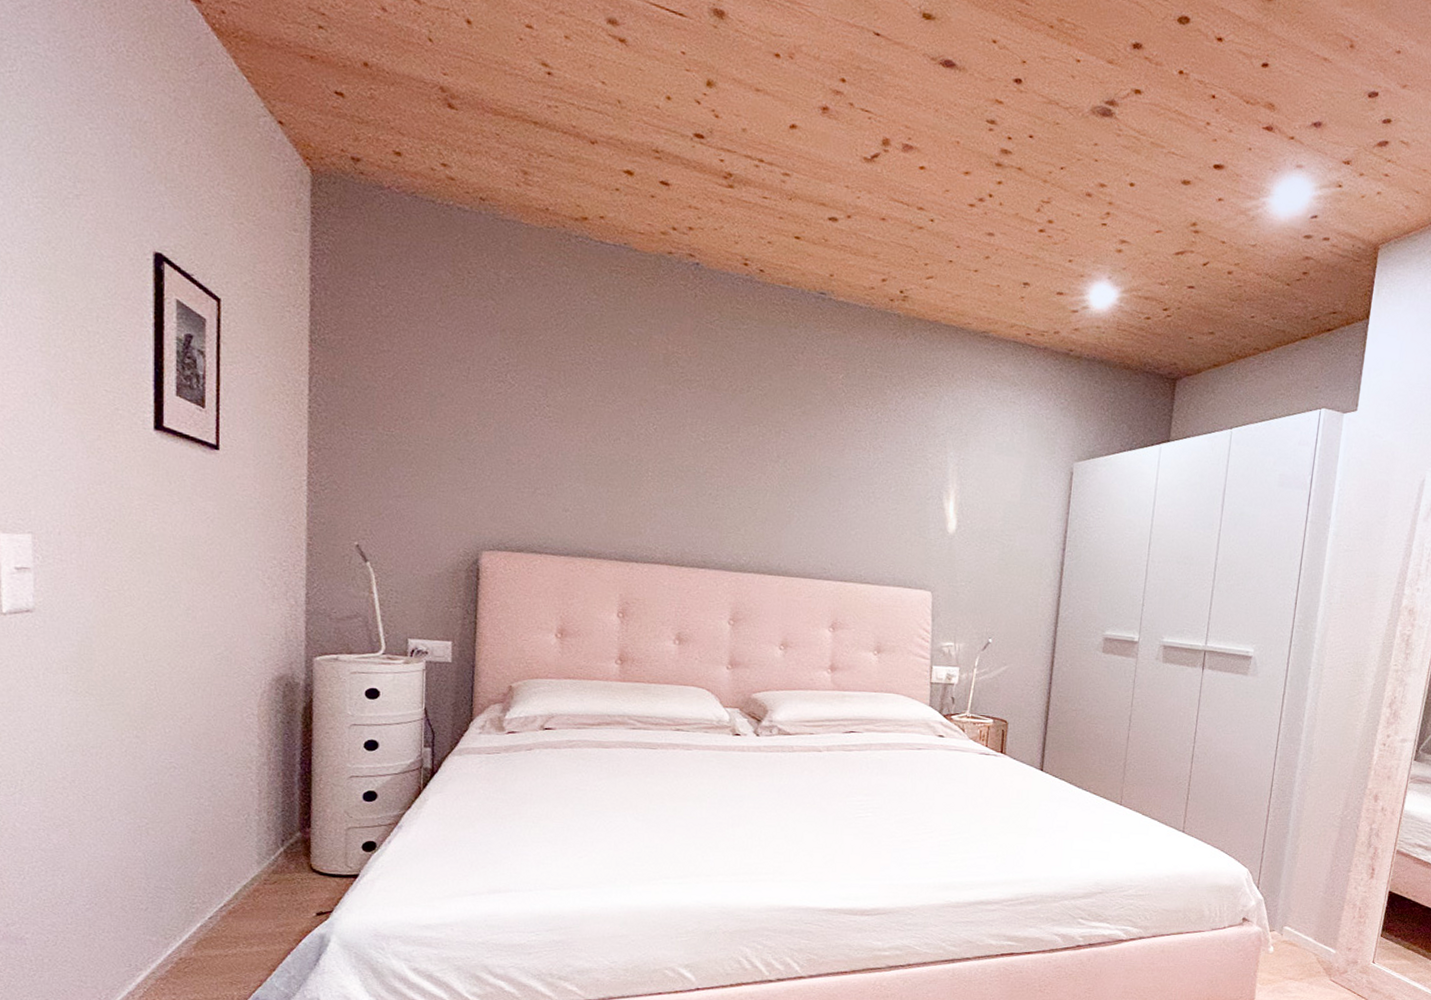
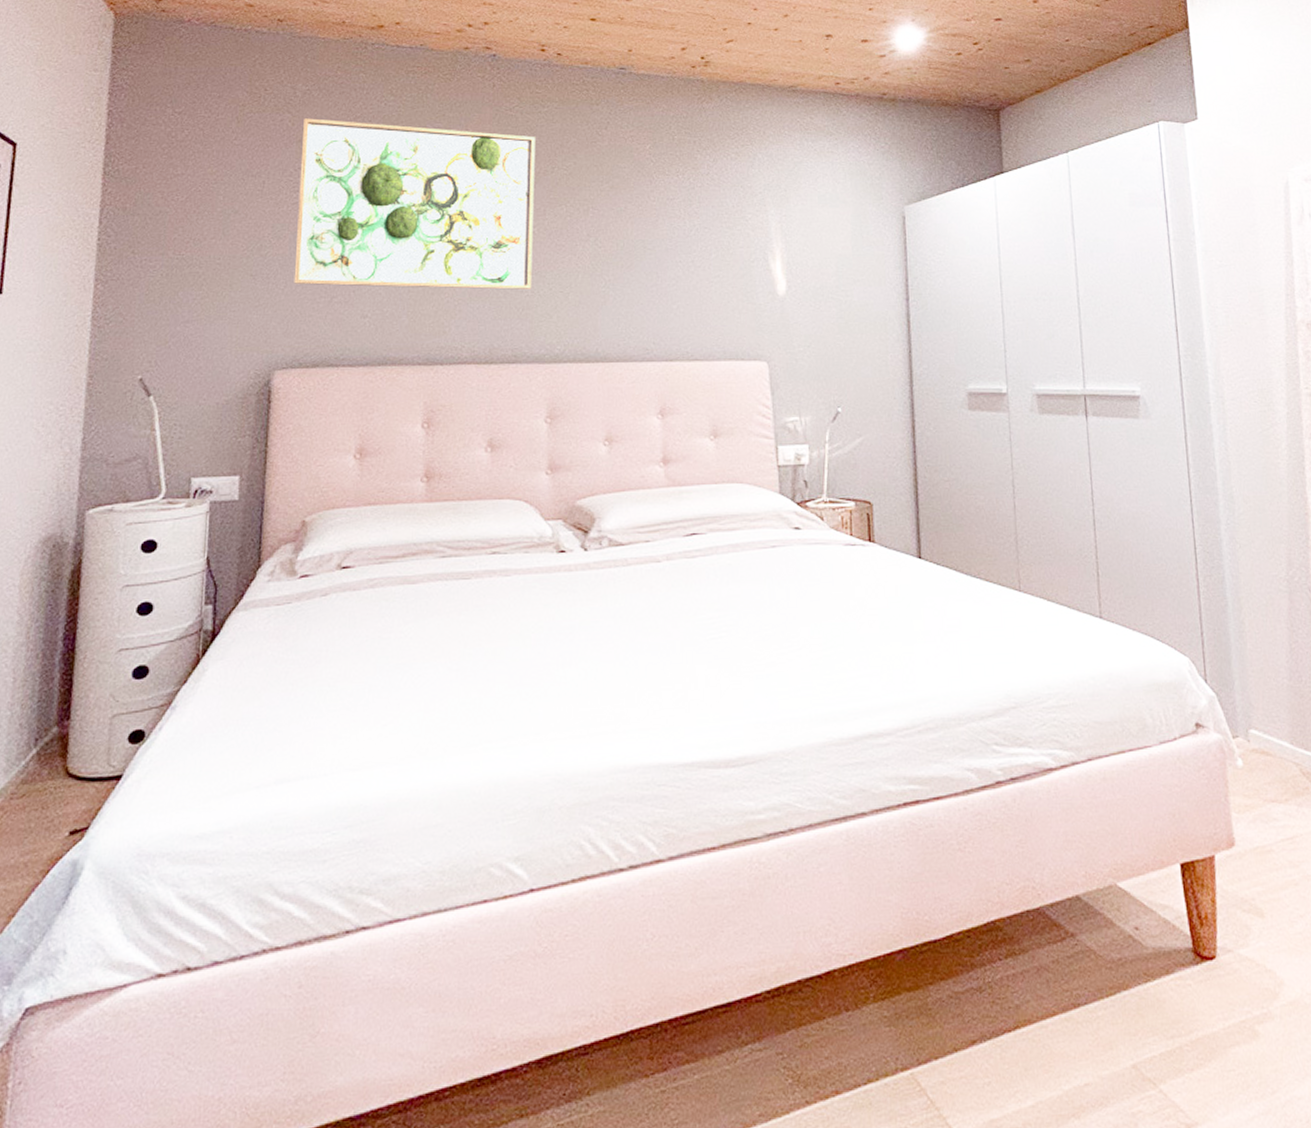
wall art: none [499,307,734,502] -> present [294,118,536,290]

